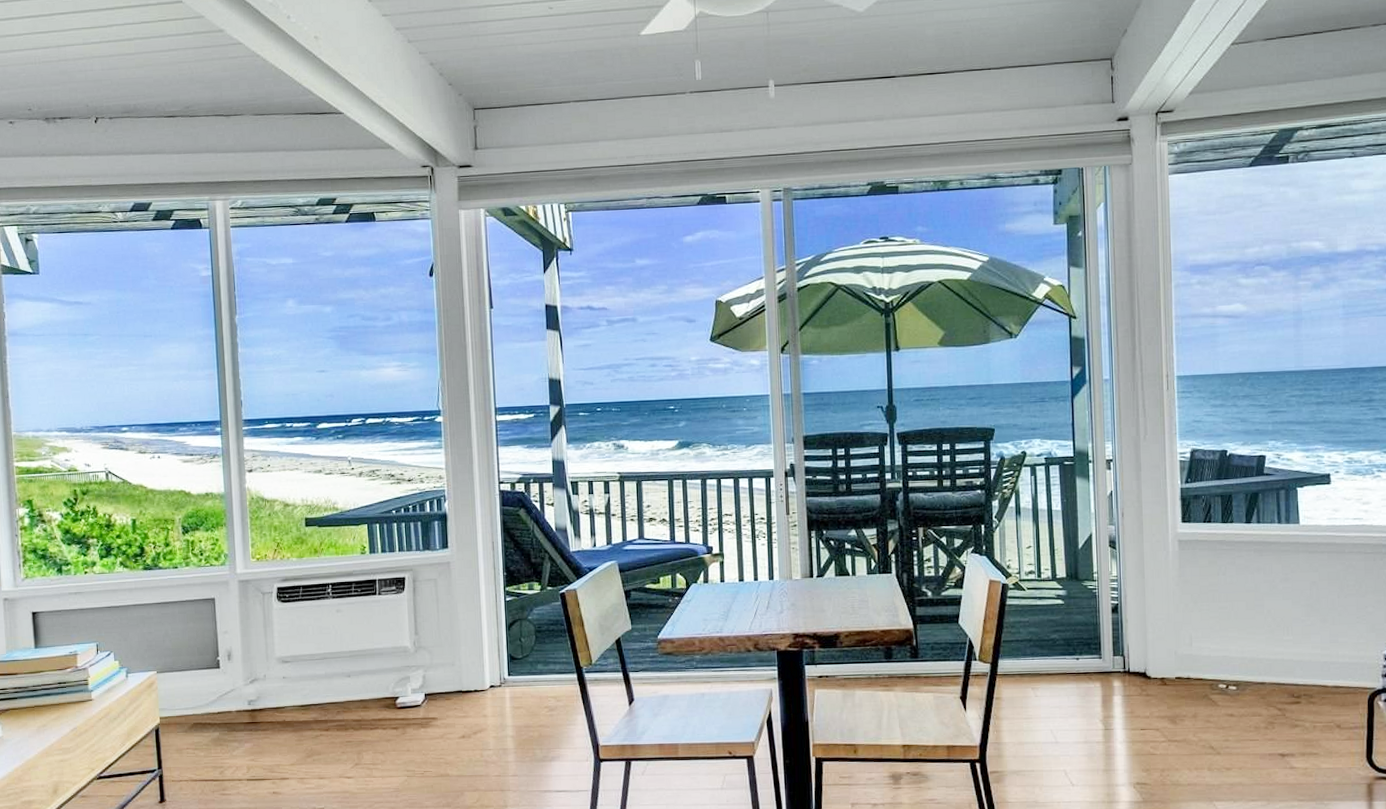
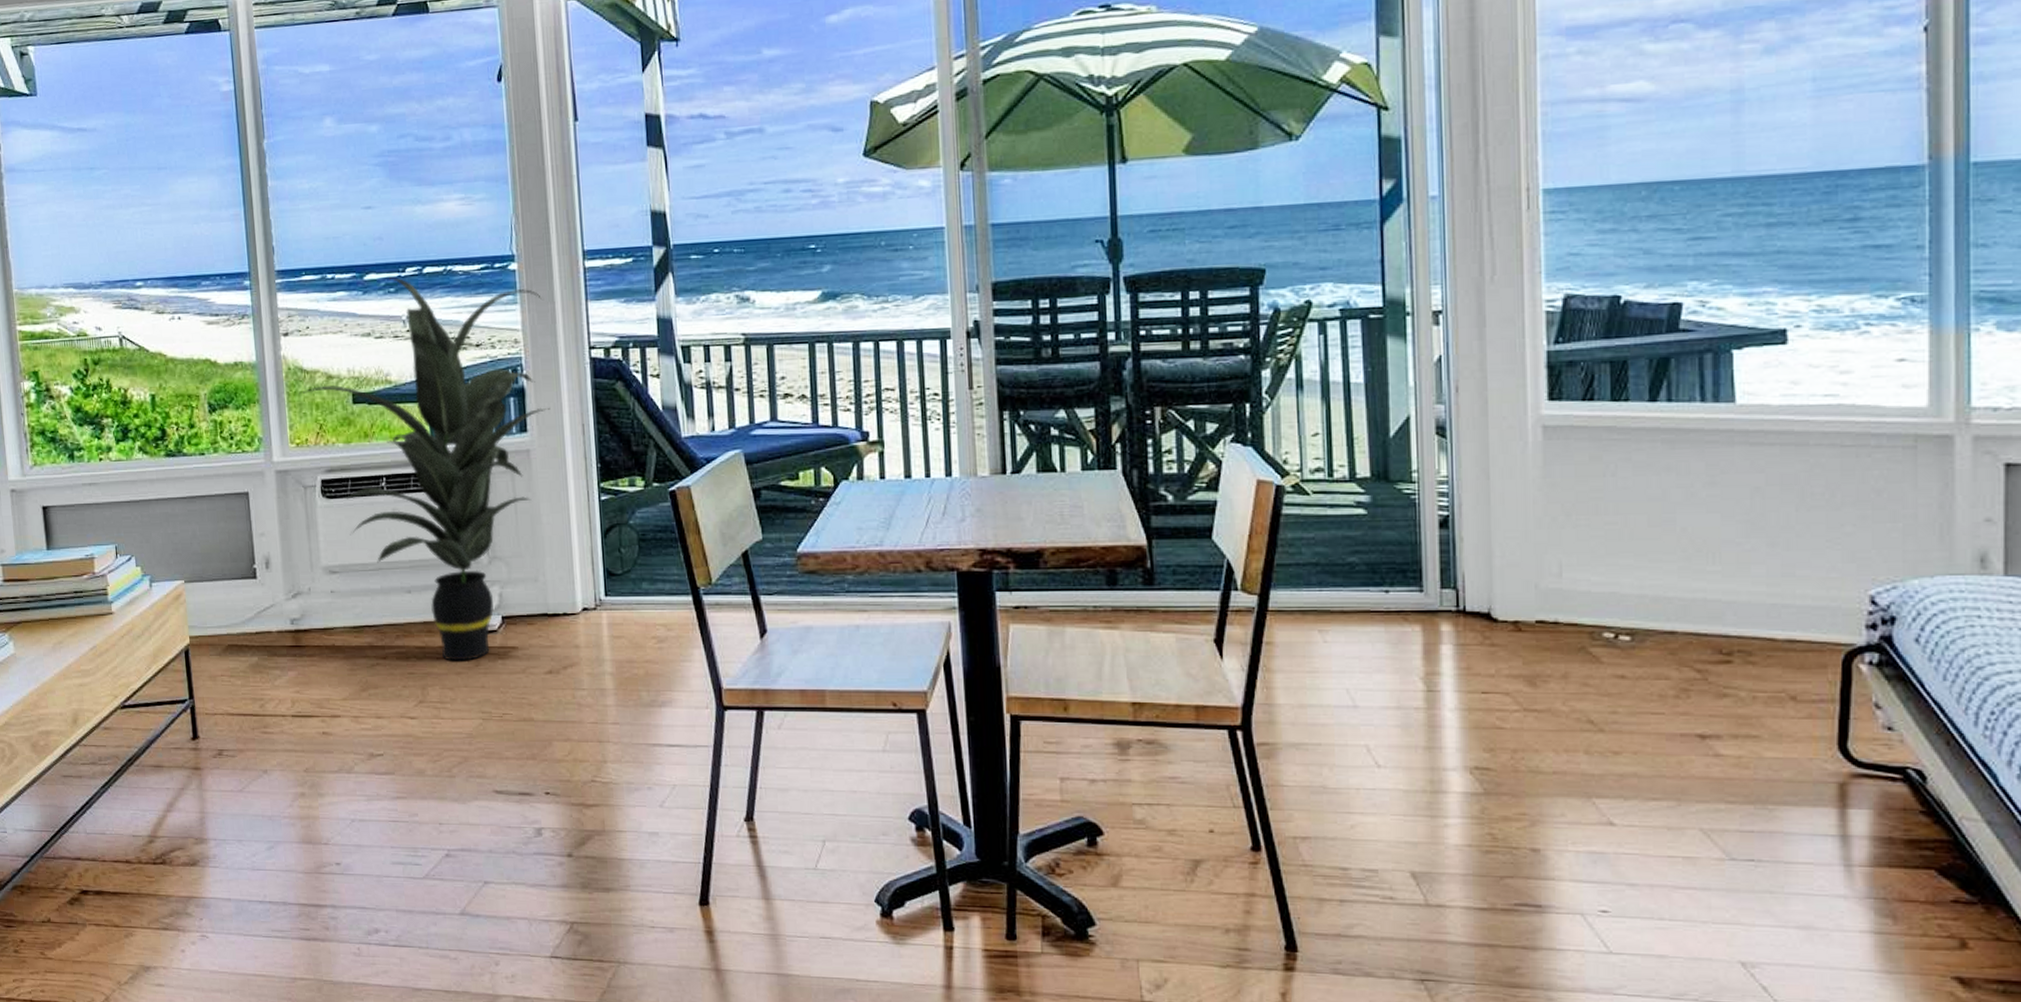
indoor plant: none [260,426,467,731] -> present [298,277,551,661]

